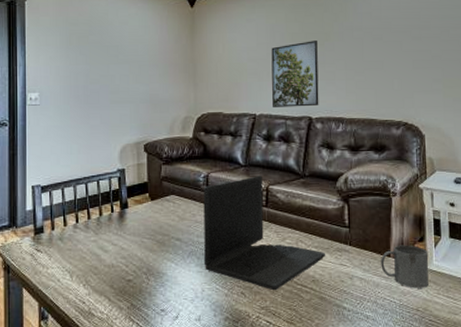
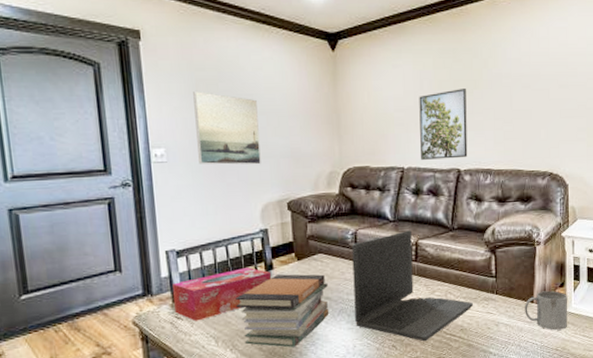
tissue box: none [36,205,125,255] -> present [173,268,271,321]
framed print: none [67,43,122,109] -> present [193,91,261,165]
book stack: none [91,213,179,287] -> present [235,274,329,348]

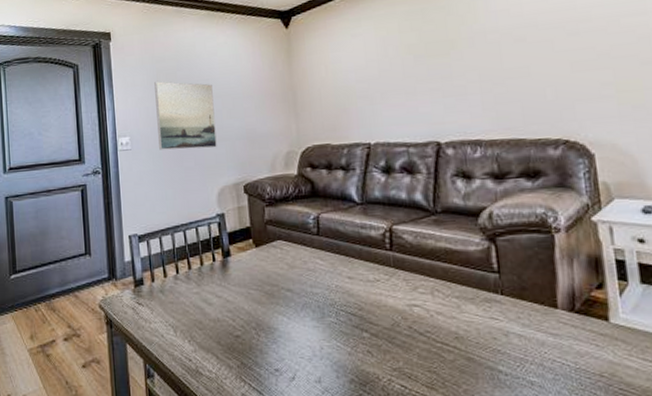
tissue box: present [173,268,271,321] -> none [135,254,228,308]
book stack: present [235,274,329,348] -> none [193,262,292,344]
laptop: present [351,230,473,342] -> none [314,214,470,350]
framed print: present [419,89,468,160] -> none [383,50,449,134]
mug: present [525,290,568,330] -> none [545,293,615,348]

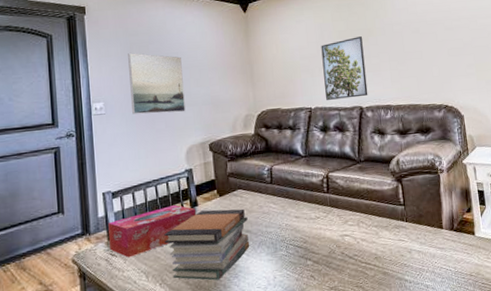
tissue box: none [135,254,228,308] -> present [108,205,196,258]
book stack: none [193,262,292,344] -> present [164,208,250,281]
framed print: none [383,50,449,134] -> present [321,36,368,100]

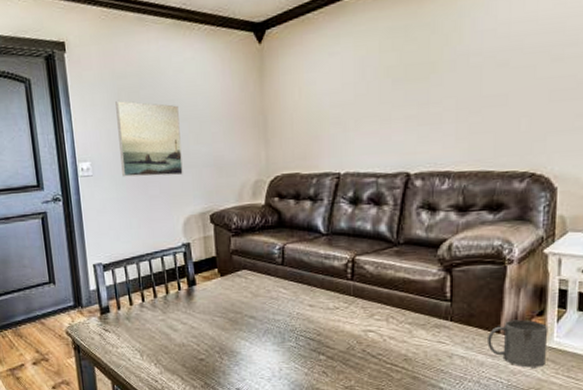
tissue box: present [108,205,196,258] -> none [100,283,193,334]
book stack: present [164,208,250,281] -> none [159,290,254,366]
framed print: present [321,36,368,100] -> none [360,74,420,163]
mug: none [435,216,479,256] -> present [488,319,549,368]

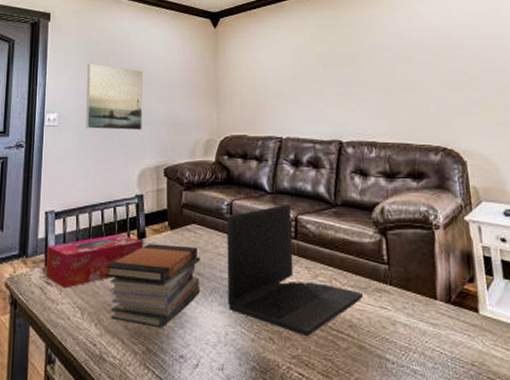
tissue box: none [100,283,193,334] -> present [46,234,142,289]
book stack: none [159,290,254,366] -> present [105,244,201,328]
laptop: none [278,245,420,370] -> present [226,204,363,337]
mug: present [488,319,549,368] -> none [426,286,484,338]

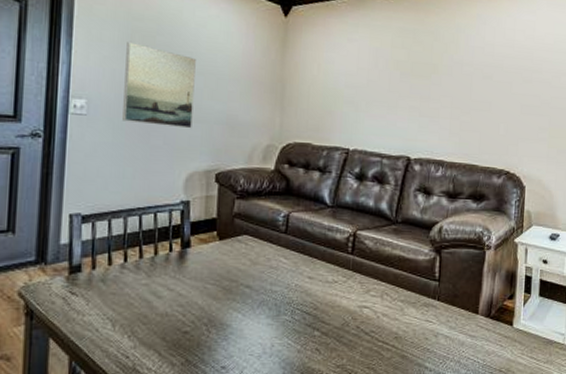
tissue box: present [46,234,142,289] -> none [70,243,186,299]
book stack: present [105,244,201,328] -> none [142,254,250,340]
laptop: present [226,204,363,337] -> none [276,219,411,348]

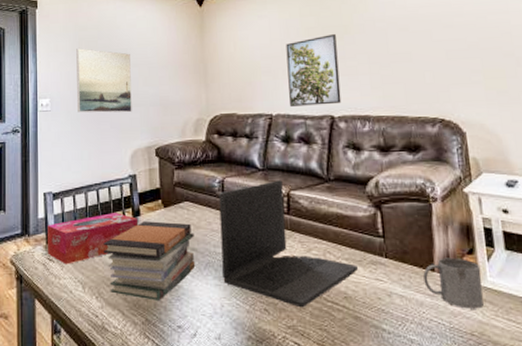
tissue box: none [70,243,186,299] -> present [48,213,137,265]
book stack: none [142,254,250,340] -> present [103,221,196,300]
laptop: none [276,219,411,348] -> present [218,180,358,308]
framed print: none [369,71,424,146] -> present [286,34,342,107]
mug: none [468,302,517,348] -> present [423,257,484,309]

